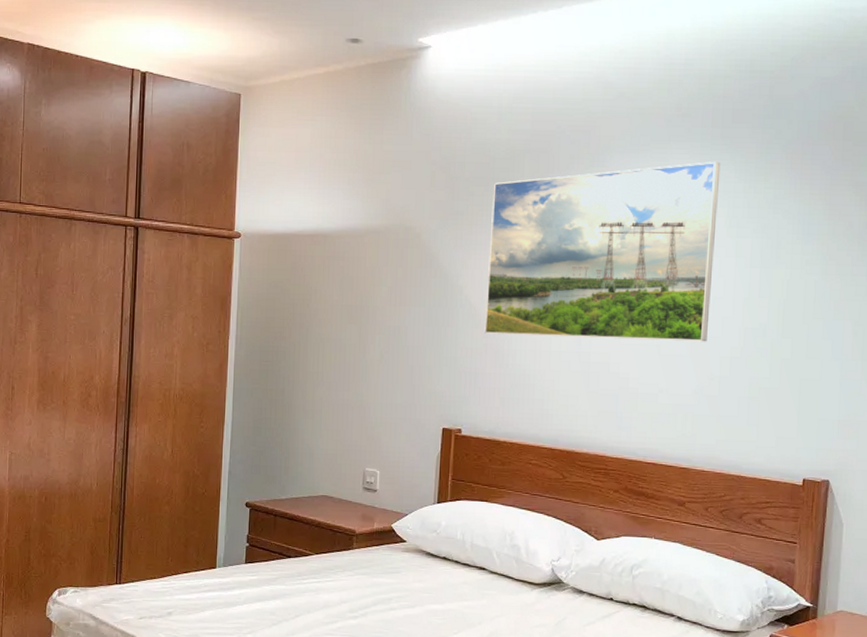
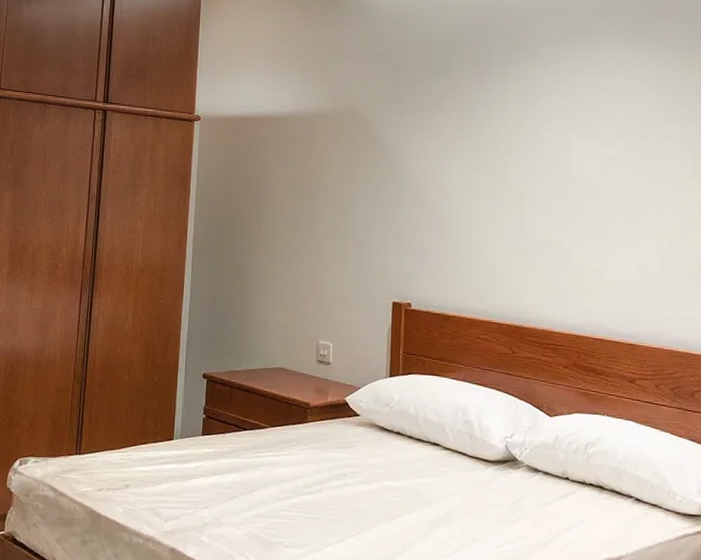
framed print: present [484,161,721,342] -> none [430,52,647,220]

